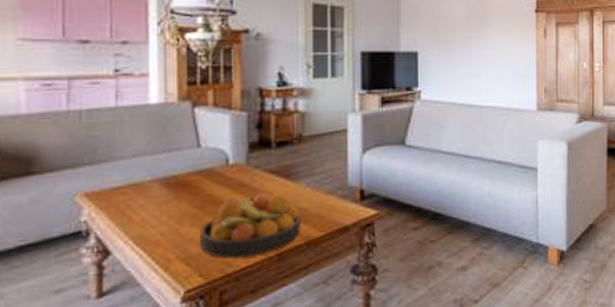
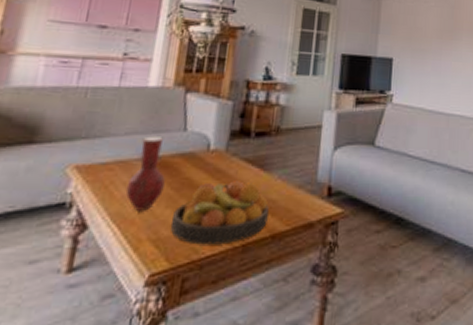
vase: none [144,155,185,232] -> present [125,136,165,211]

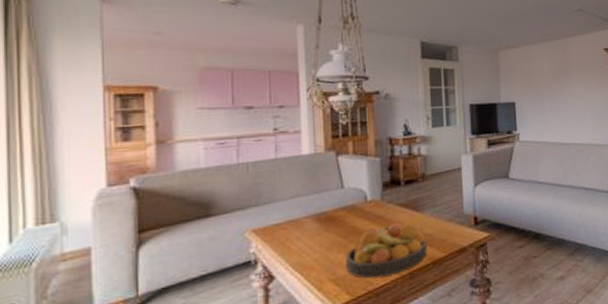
vase: present [125,136,165,211] -> none [301,196,334,259]

